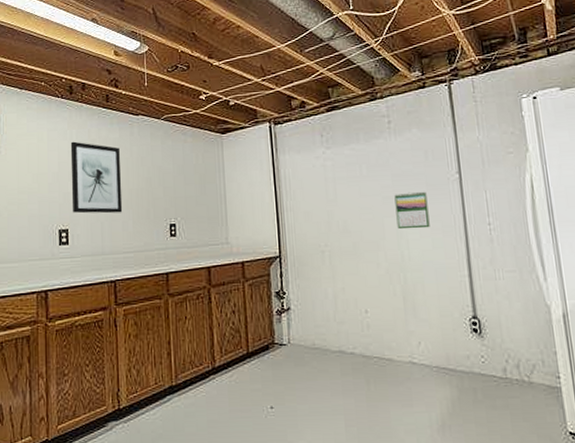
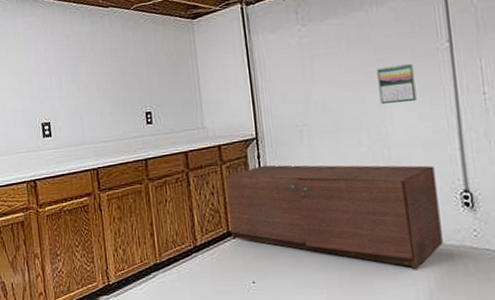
wall art: present [70,141,123,214] -> none [45,38,100,107]
storage trunk: none [247,284,454,395] -> present [225,164,443,269]

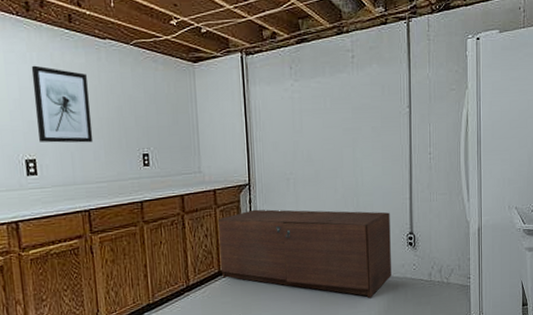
wall art: none [45,38,100,107] -> present [31,65,94,143]
calendar: present [377,63,417,105] -> none [353,123,382,159]

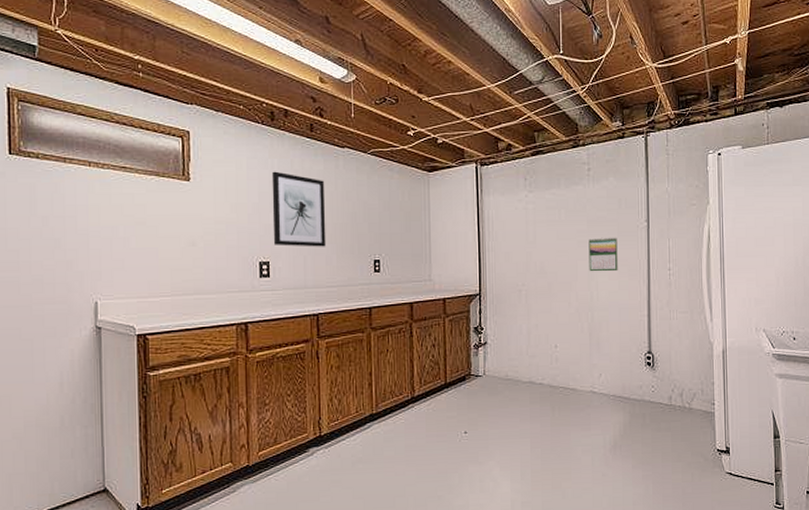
storage trunk: present [219,209,391,298] -> none [447,320,628,420]
calendar: none [353,123,382,159] -> present [588,237,618,272]

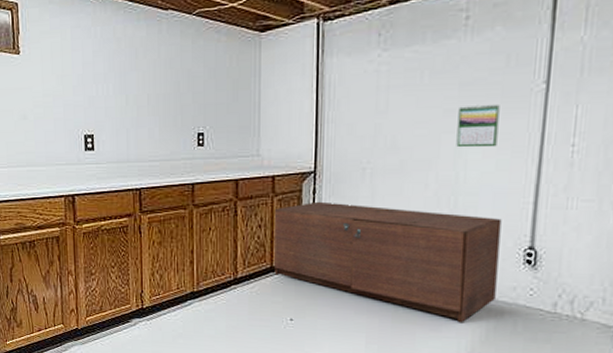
wall art: present [271,171,326,247] -> none [95,40,149,120]
storage trunk: none [447,320,628,420] -> present [274,201,502,322]

